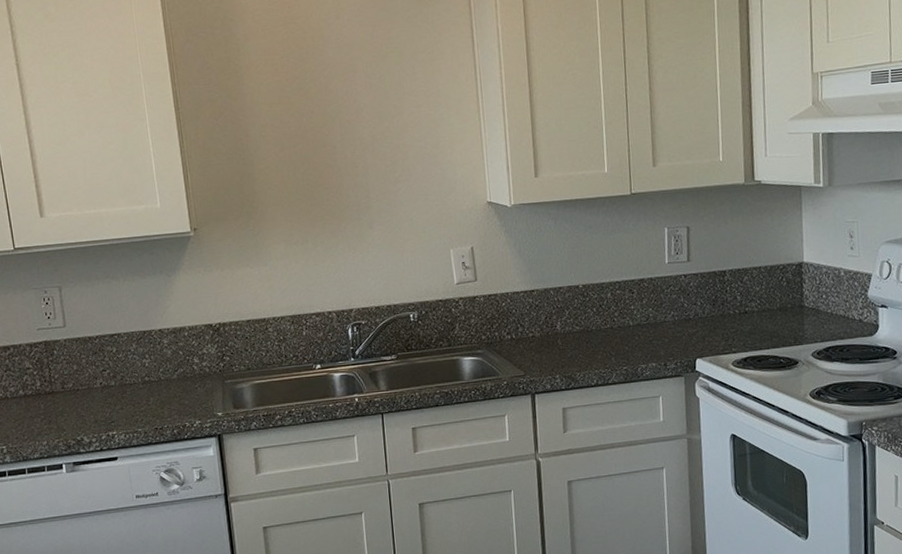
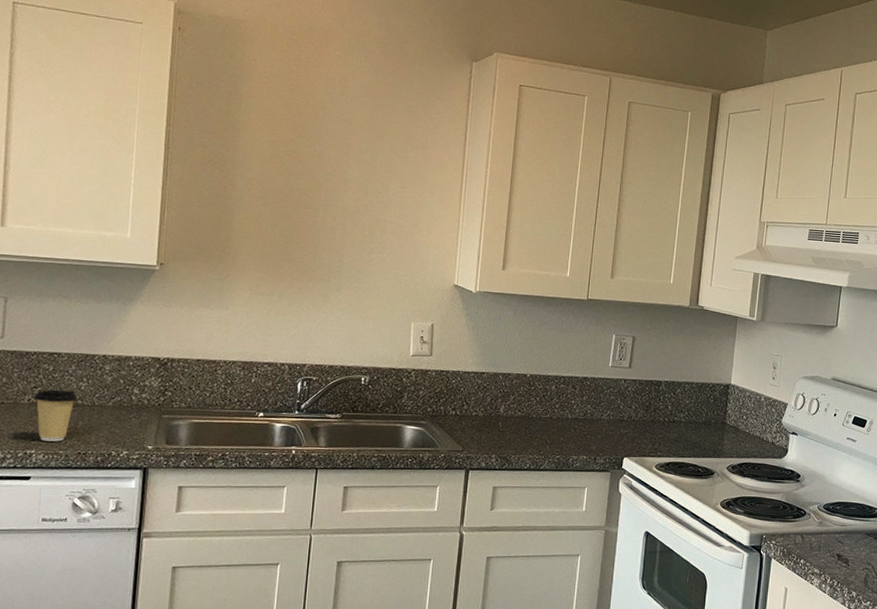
coffee cup: none [104,368,144,421] -> present [33,389,77,442]

